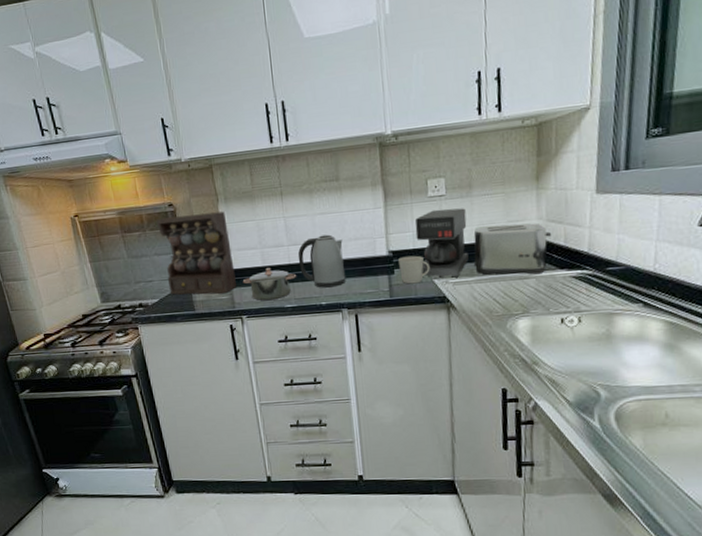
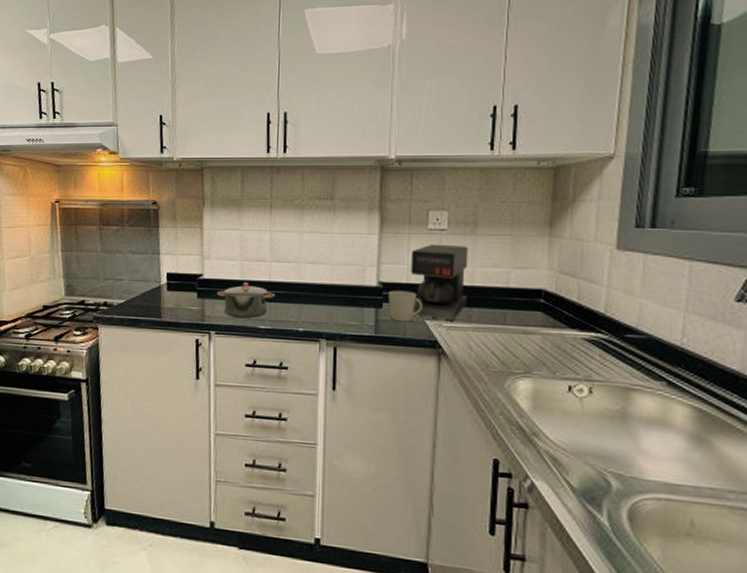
spice rack: present [156,211,236,295] -> none [136,215,210,303]
kettle: present [297,234,346,288] -> none [279,255,330,313]
toaster: present [473,223,551,275] -> none [472,269,562,331]

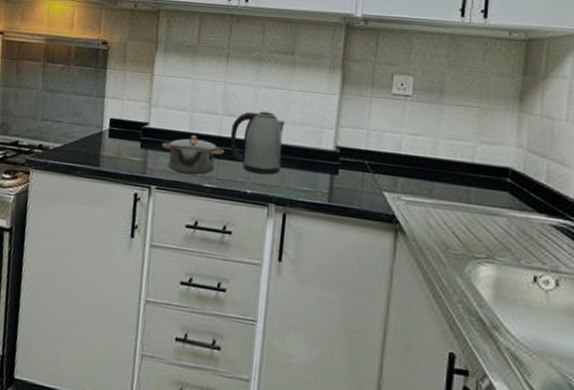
kettle: none [279,255,330,313] -> present [230,111,285,175]
cup: present [389,290,423,322] -> none [345,156,381,193]
coffee maker: present [410,244,468,321] -> none [370,109,433,195]

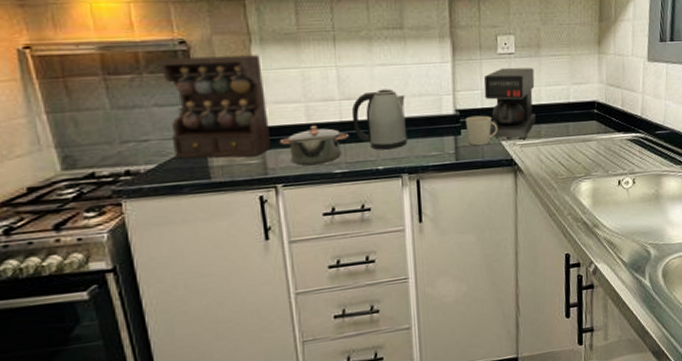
spice rack: none [77,54,161,154] -> present [159,55,271,159]
cup: none [345,156,381,193] -> present [466,115,498,146]
coffee maker: none [370,109,433,195] -> present [483,67,536,139]

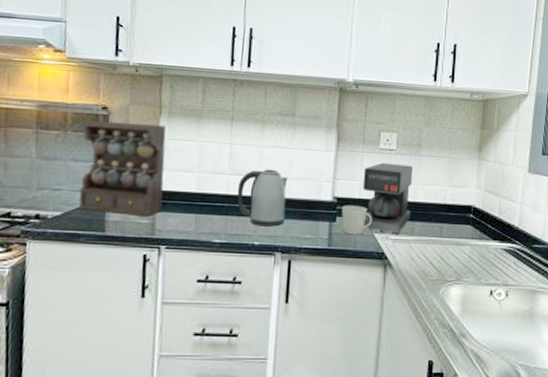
cooking pot: present [279,126,350,166] -> none [169,195,233,232]

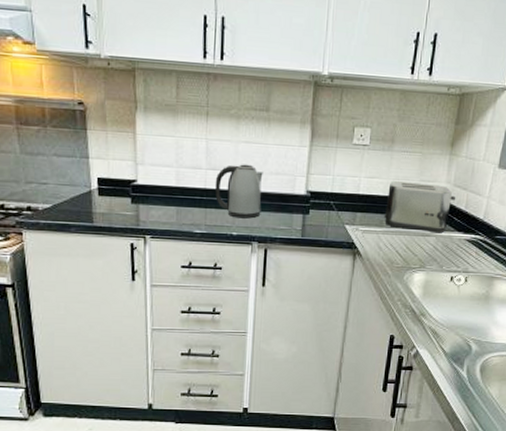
spice rack: present [78,120,166,216] -> none [61,116,145,209]
cup: present [342,205,372,235] -> none [315,198,344,227]
coffee maker: present [362,162,413,234] -> none [335,157,385,226]
toaster: none [414,186,487,242] -> present [384,181,455,234]

